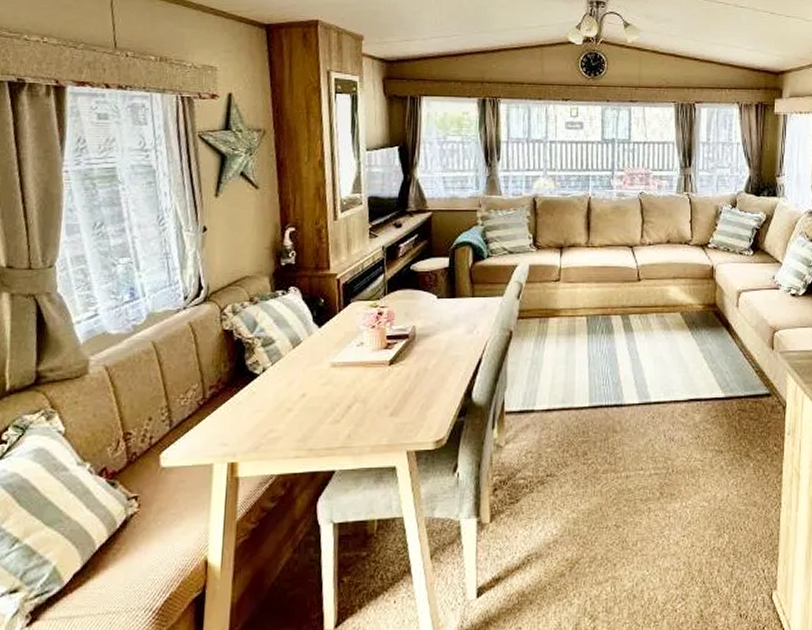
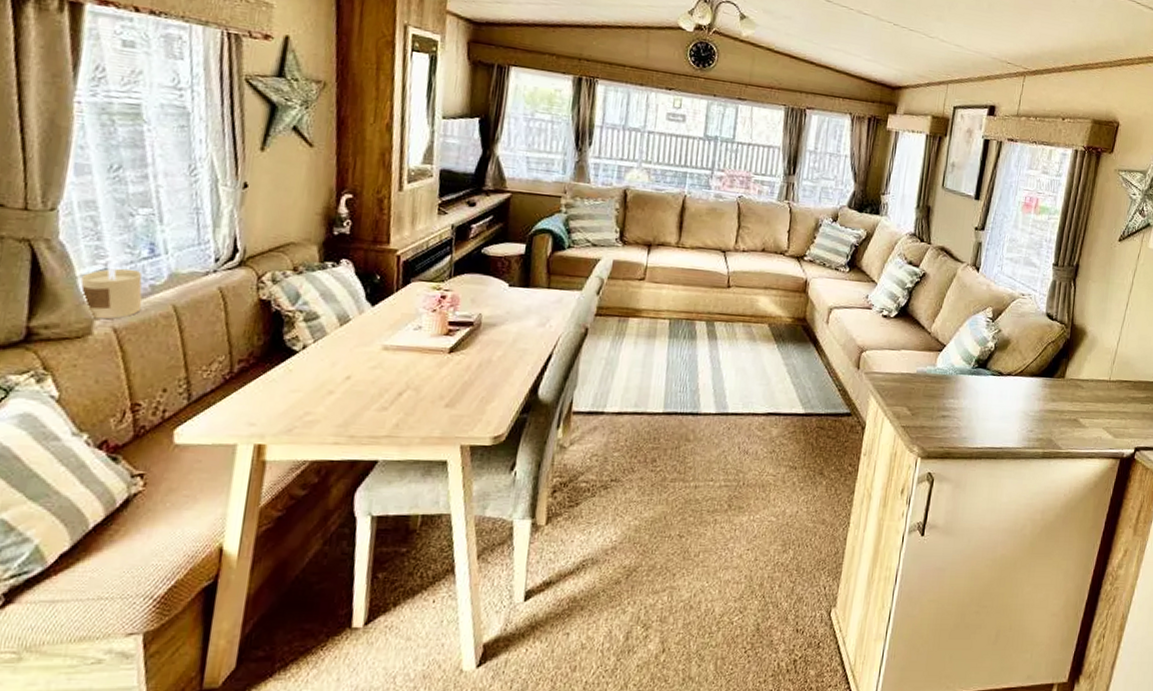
candle: none [76,312,127,359] -> present [80,267,143,320]

